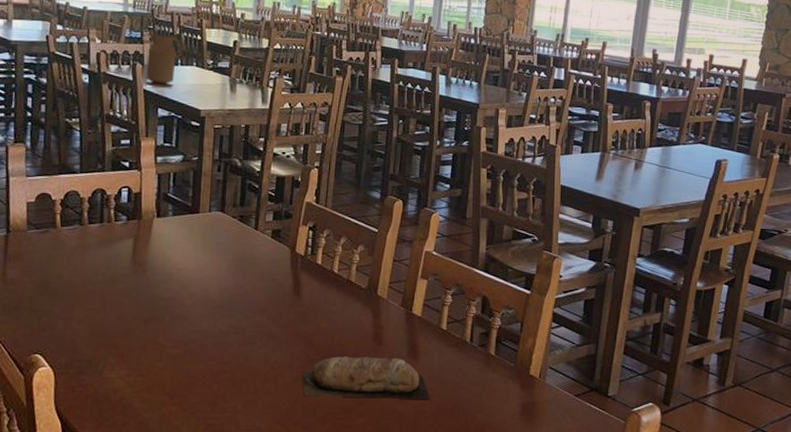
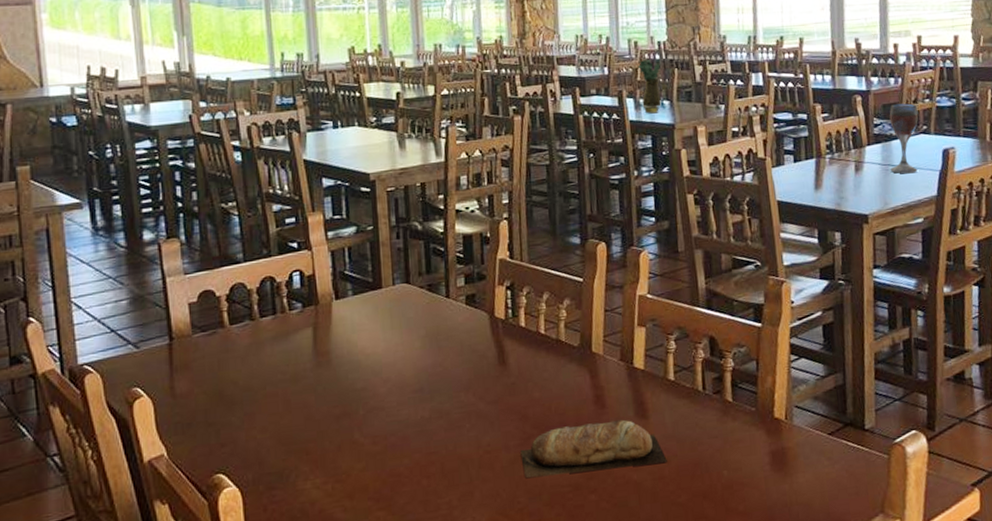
water jug: present [145,34,183,88] -> none [303,96,342,156]
vase: none [453,39,474,92] -> present [637,56,662,114]
cup: none [666,114,700,178] -> present [889,103,919,174]

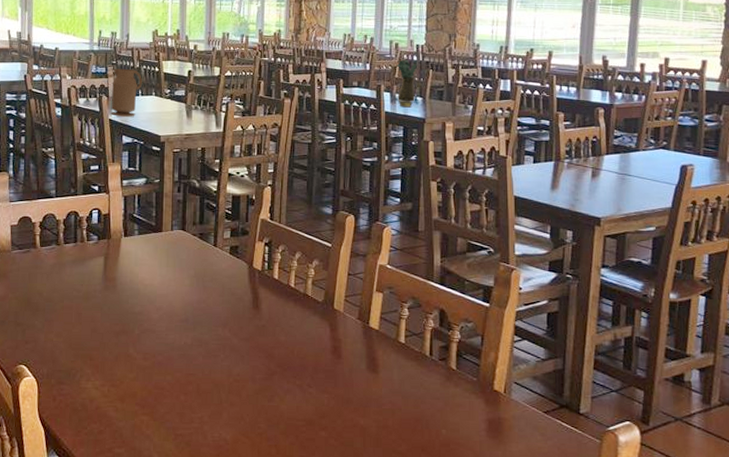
water jug: none [303,96,342,156] -> present [110,68,143,117]
bread loaf: present [520,419,667,478] -> none [264,369,392,415]
cup: present [889,103,919,174] -> none [626,119,660,185]

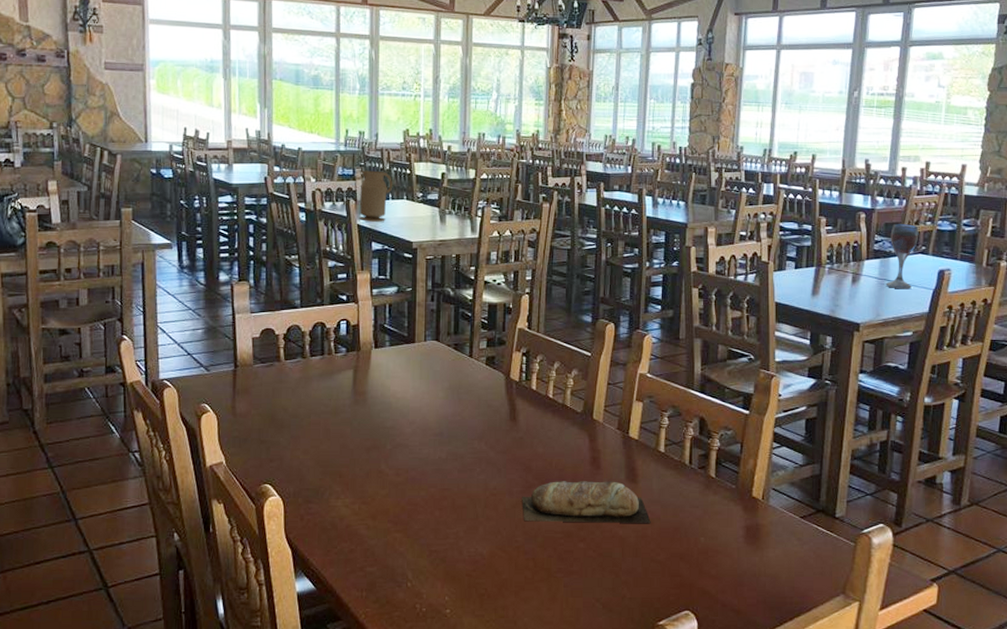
bread loaf: none [264,369,392,415] -> present [522,481,651,524]
vase: present [396,57,417,108] -> none [658,159,679,212]
cup: none [626,119,660,185] -> present [885,224,919,290]

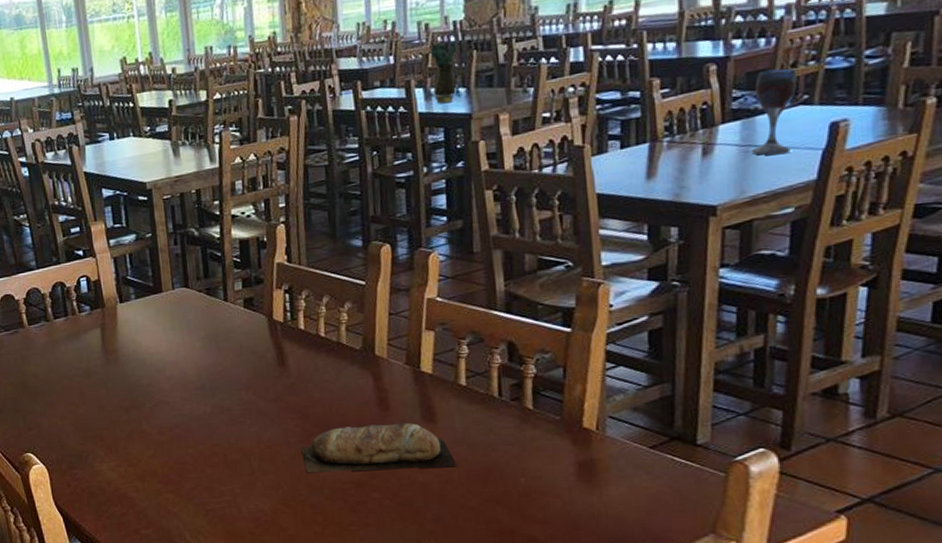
water jug: present [359,170,393,222] -> none [80,109,117,168]
vase: none [658,159,679,212] -> present [428,40,457,104]

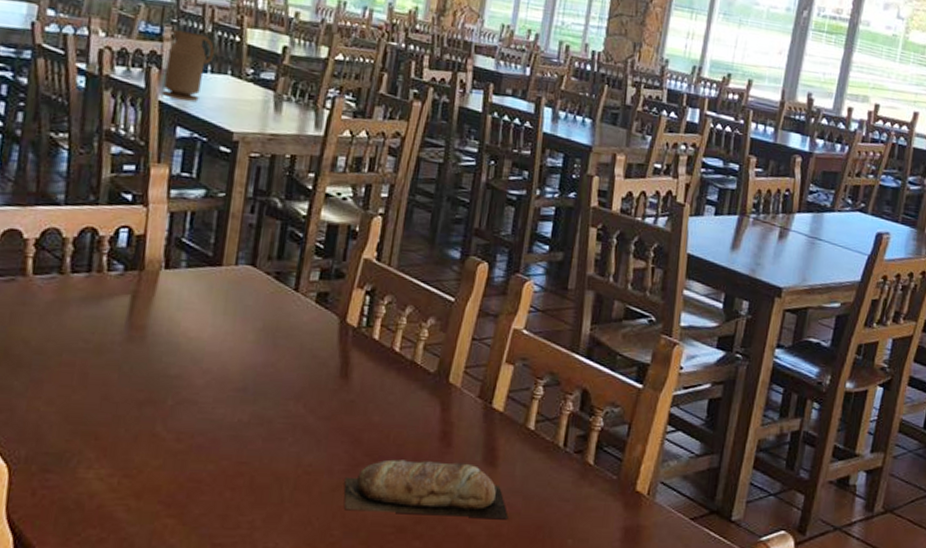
water jug: none [80,109,117,168] -> present [161,29,216,102]
vase: present [428,40,457,104] -> none [560,63,590,131]
cup: present [751,68,798,156] -> none [816,173,860,253]

